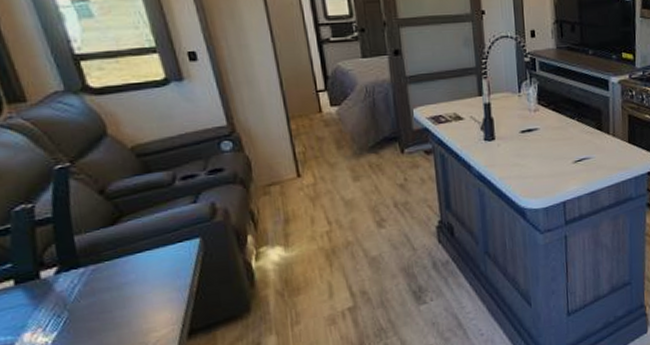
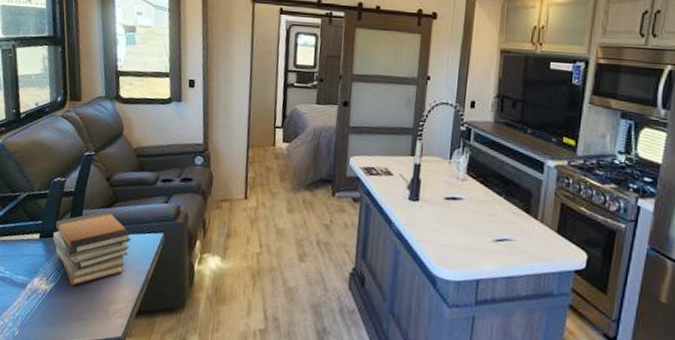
book stack: none [35,229,158,328] -> present [53,210,131,286]

